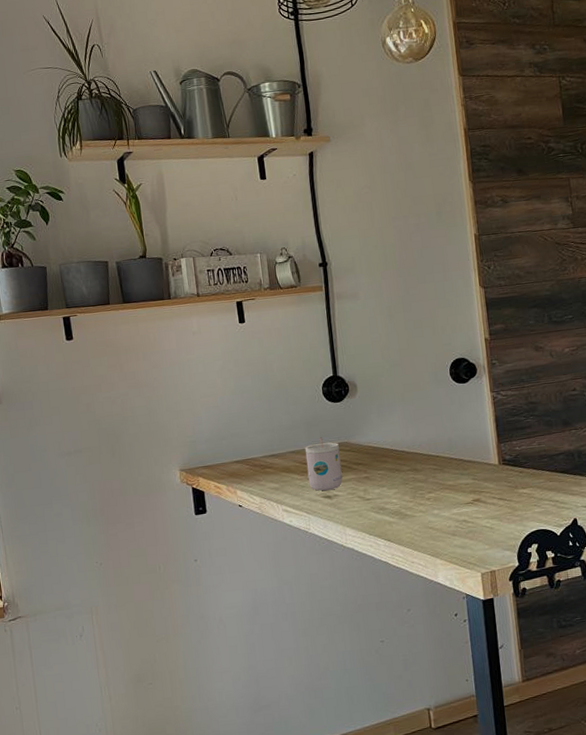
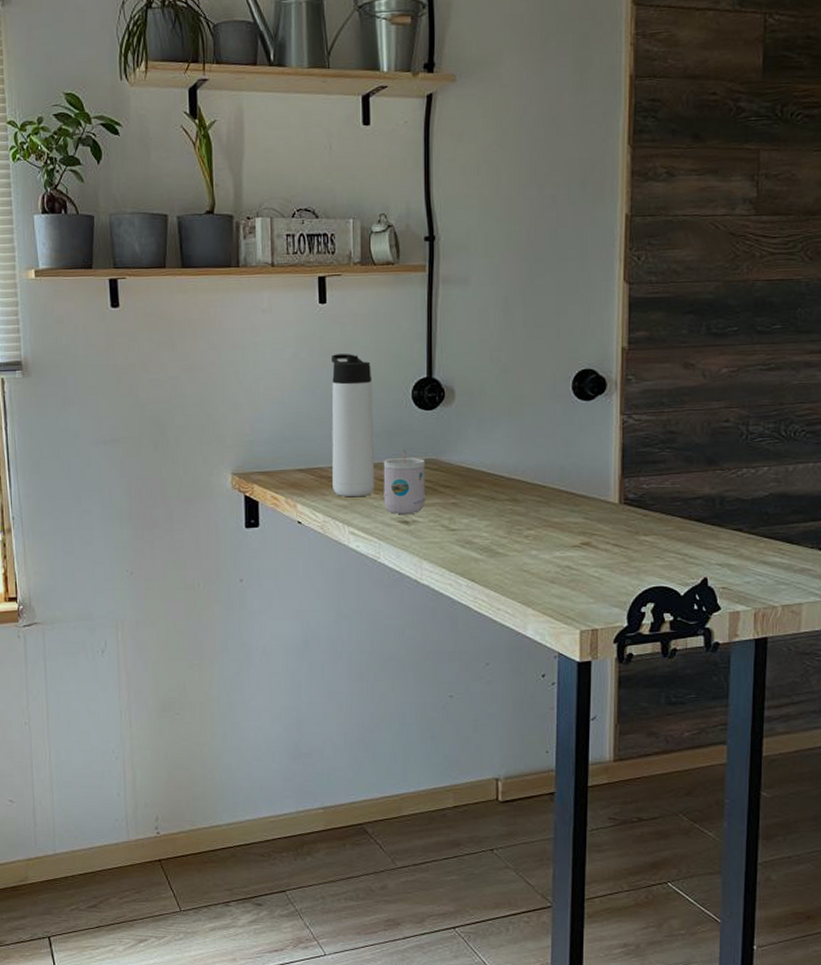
thermos bottle: none [253,362,300,481] -> present [330,354,375,497]

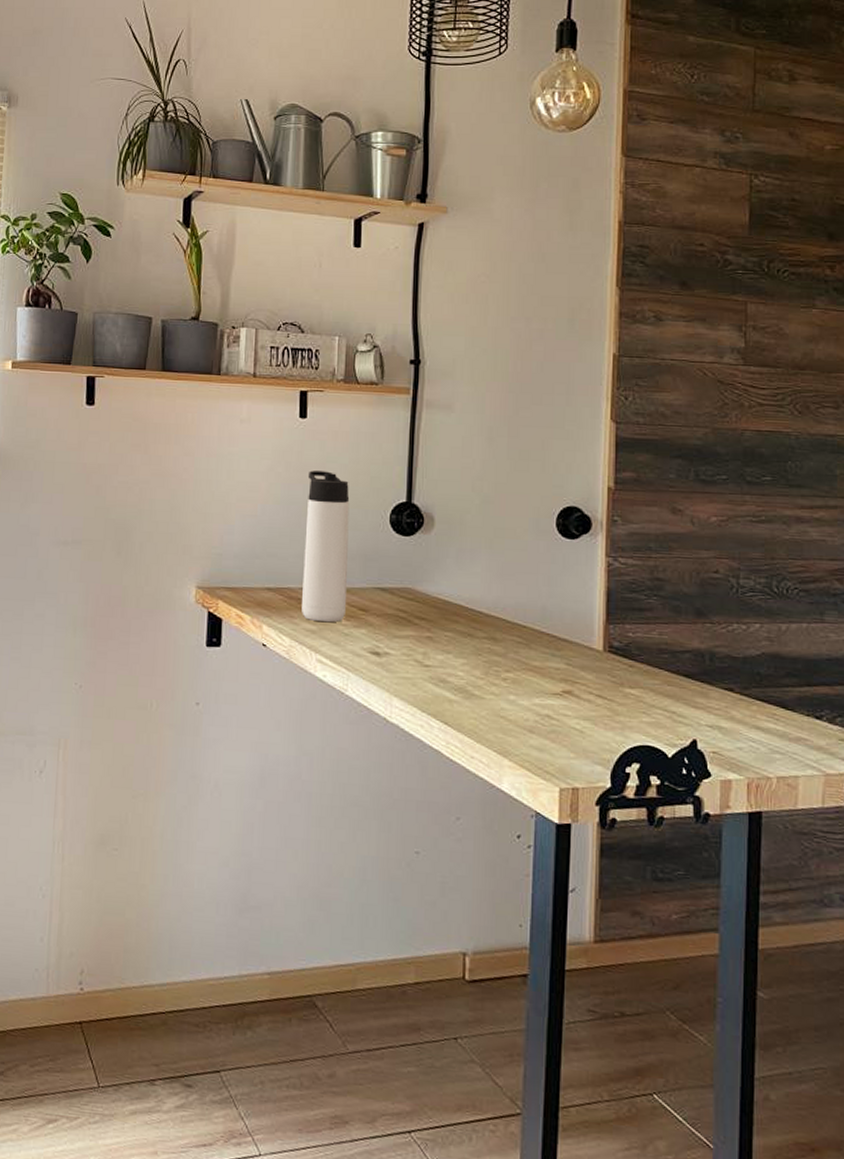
mug: present [383,450,425,515] -> none [354,576,400,646]

